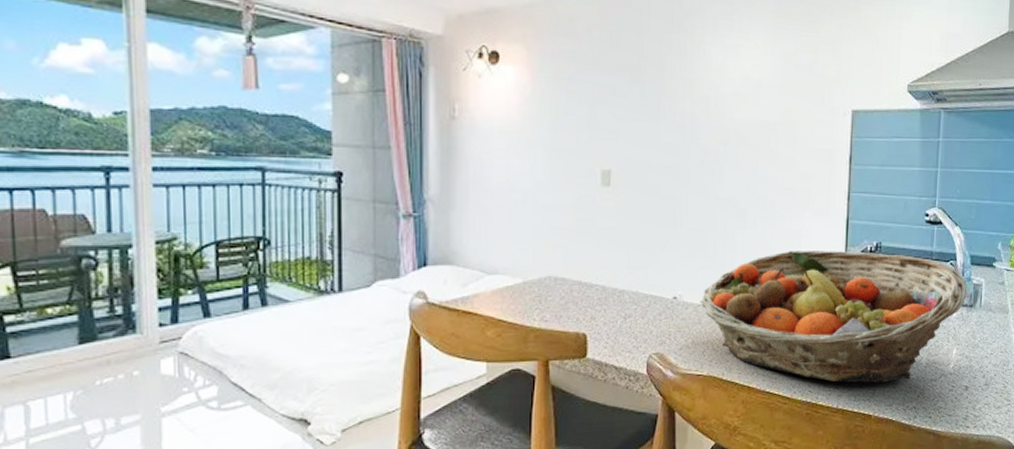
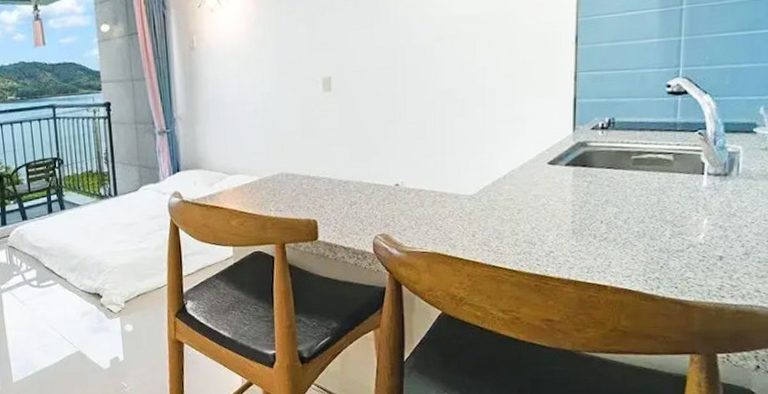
fruit basket: present [700,251,968,383] -> none [421,128,721,256]

